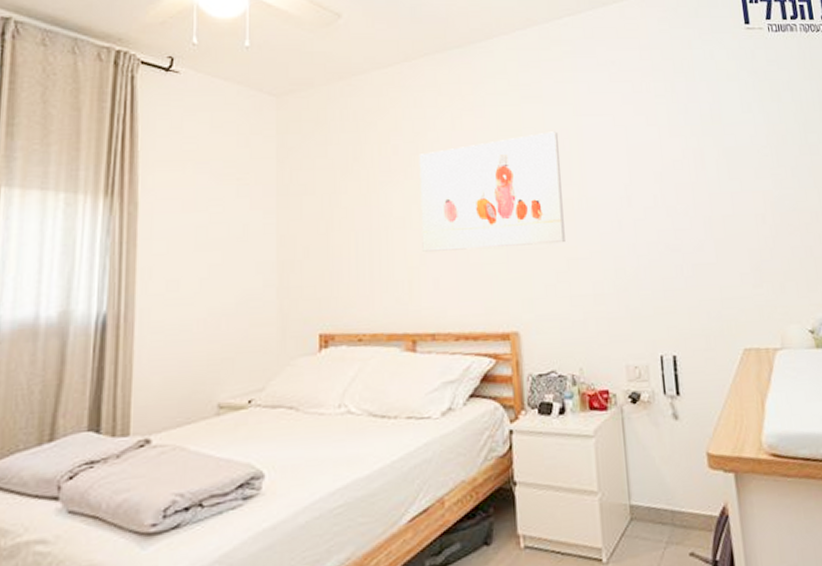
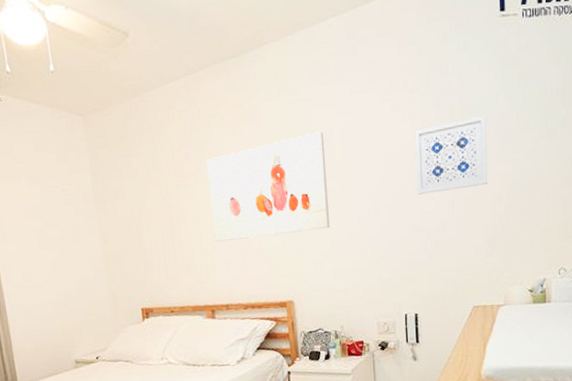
wall art: none [661,126,749,209] -> present [414,115,488,195]

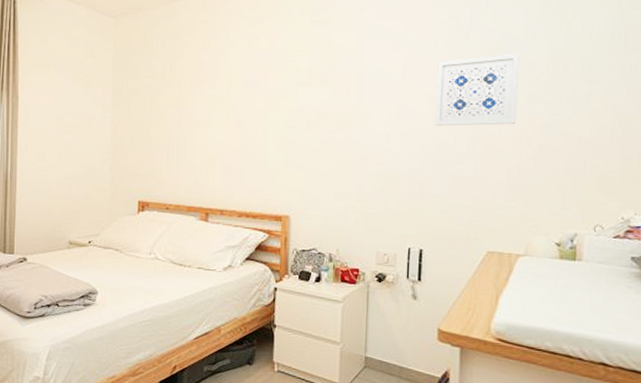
wall art: present [206,131,330,243] -> none [218,53,342,149]

